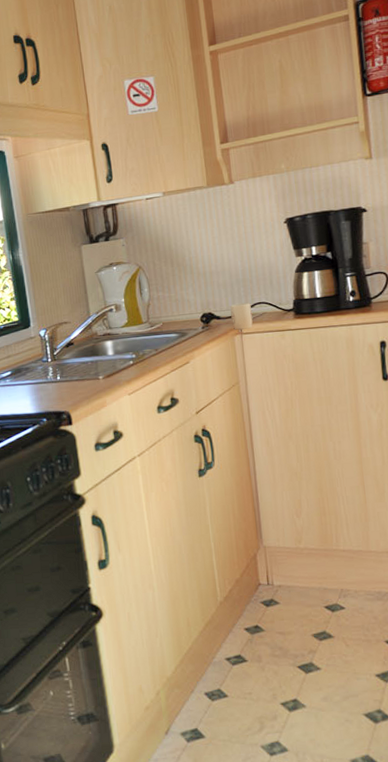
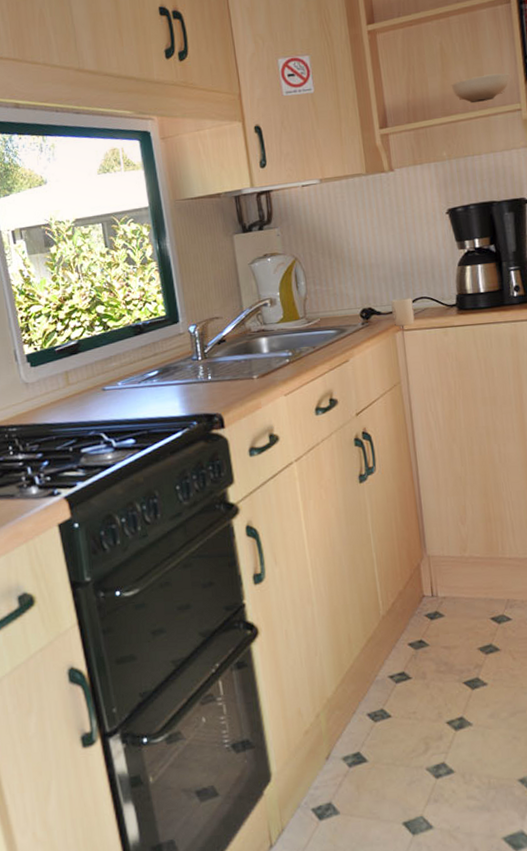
bowl: none [290,88,348,118] -> present [451,73,510,104]

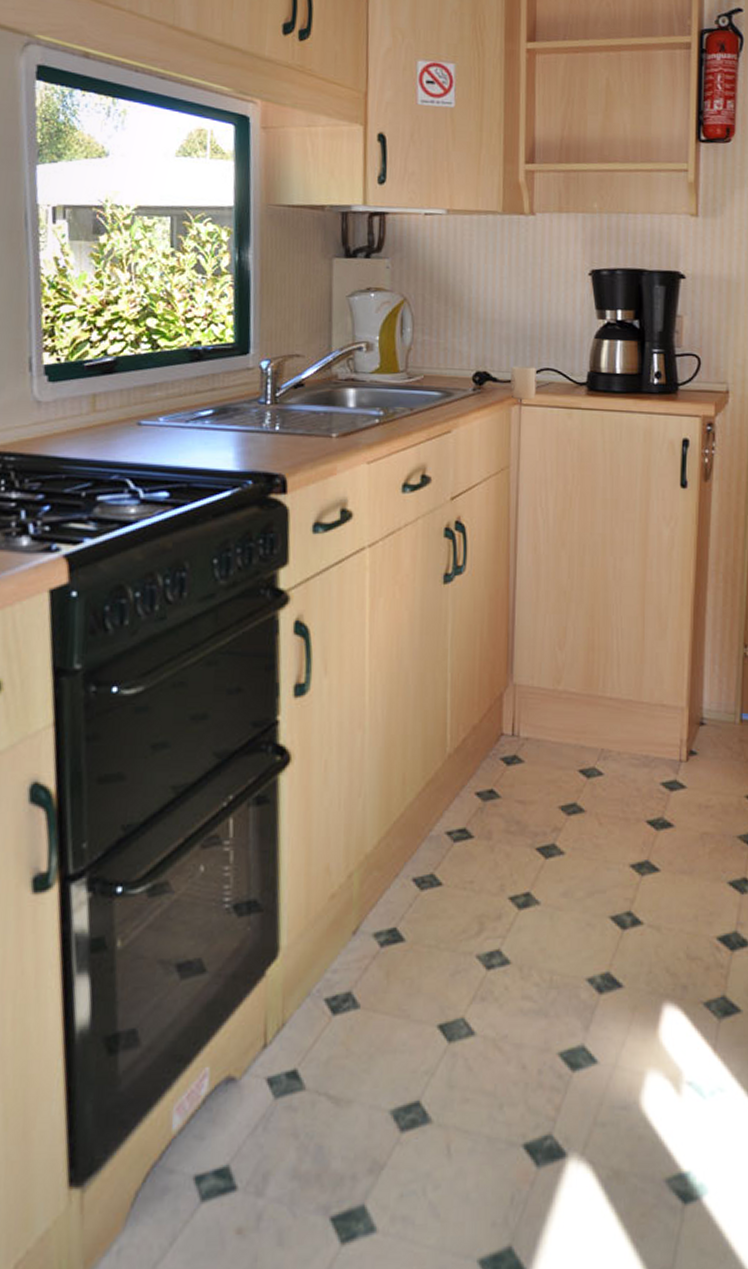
bowl: present [451,73,510,104] -> none [613,124,680,155]

